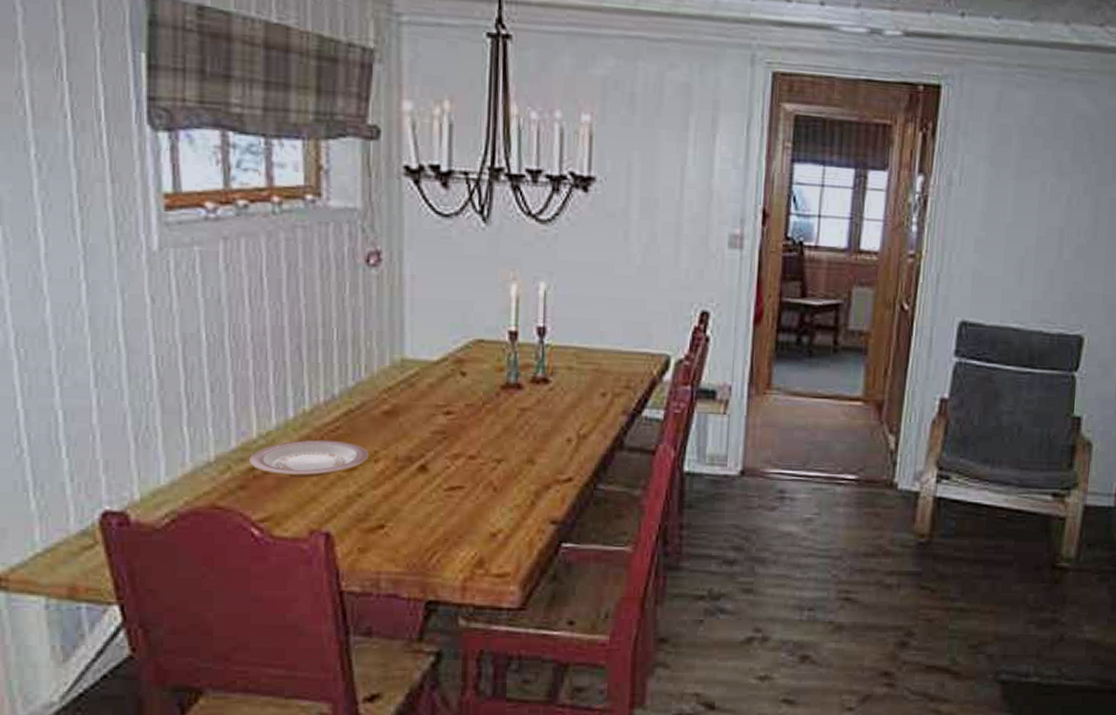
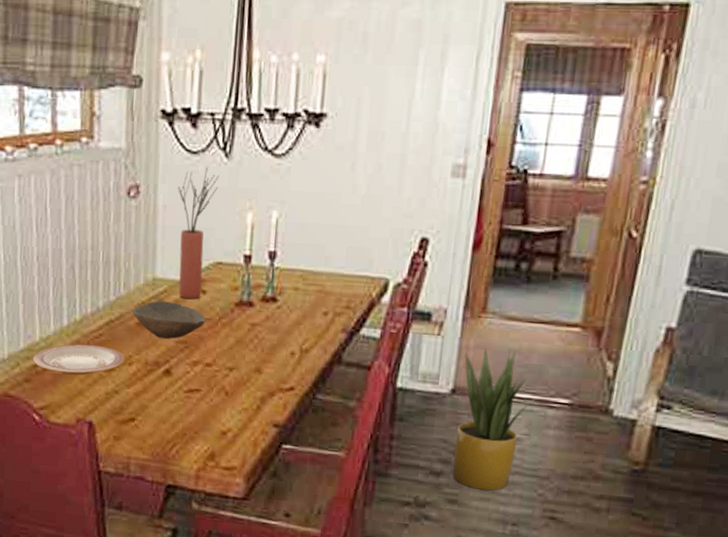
bowl: none [376,385,468,429] -> present [131,301,206,339]
vase: none [428,232,477,383] -> present [178,167,220,300]
planter: none [746,424,823,576] -> present [453,348,535,491]

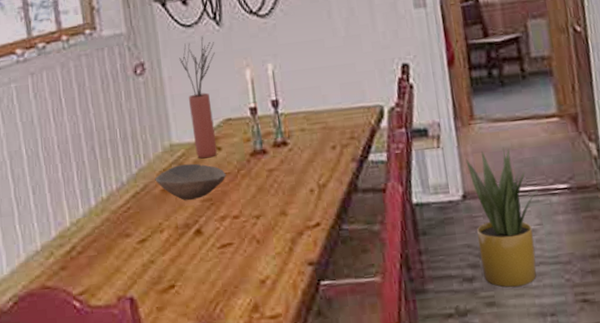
plate: present [32,344,125,375] -> none [65,219,156,255]

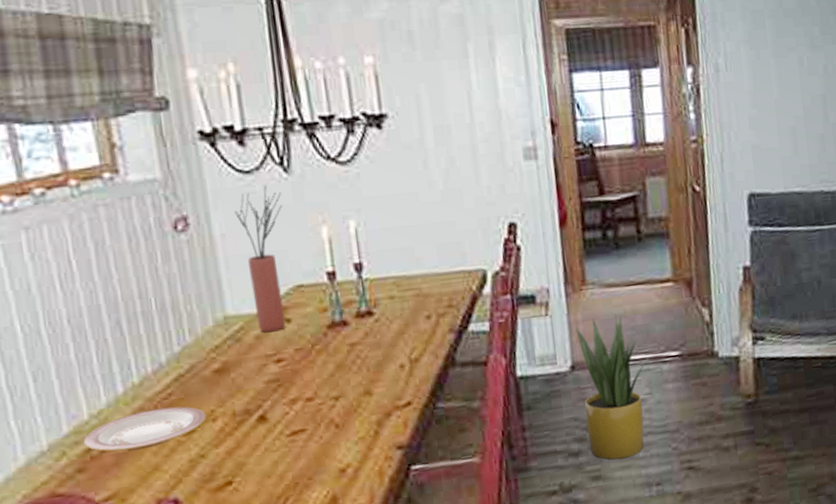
plate: none [65,219,156,255] -> present [83,406,207,452]
bowl: present [155,163,226,200] -> none [204,338,297,383]

